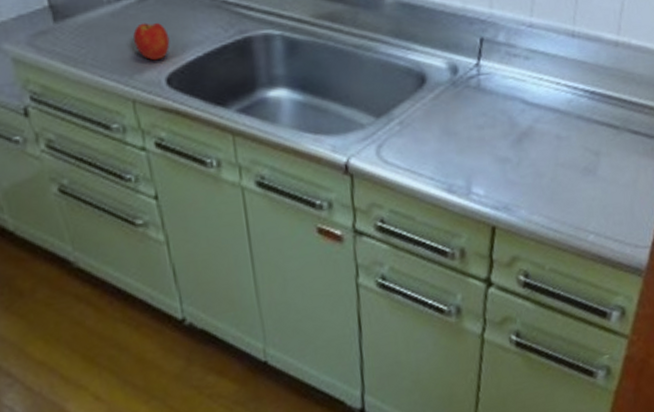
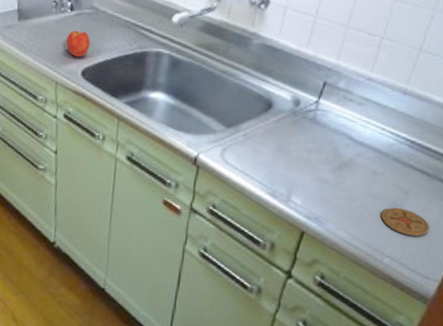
coaster: none [575,173,629,203] -> present [380,207,429,236]

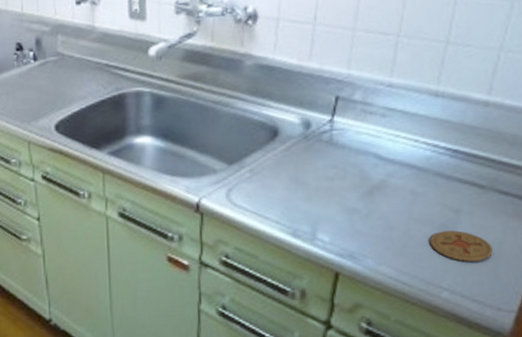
apple: present [66,30,91,58] -> none [34,81,61,111]

